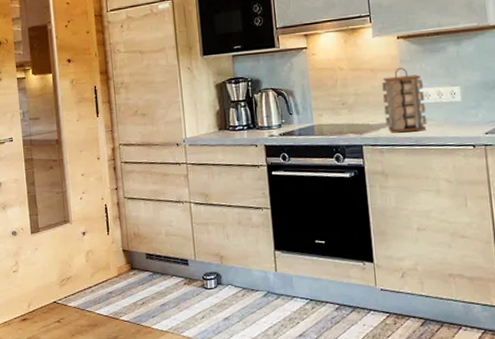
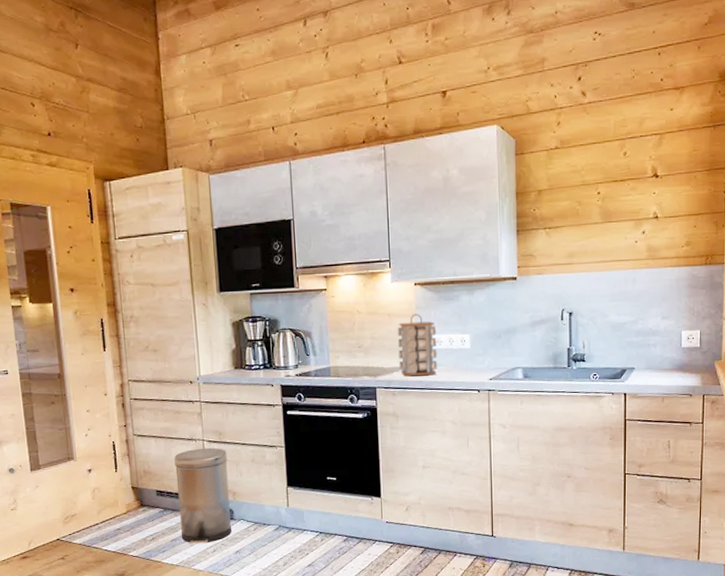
pedal bin: none [163,210,220,310] -> present [174,447,231,544]

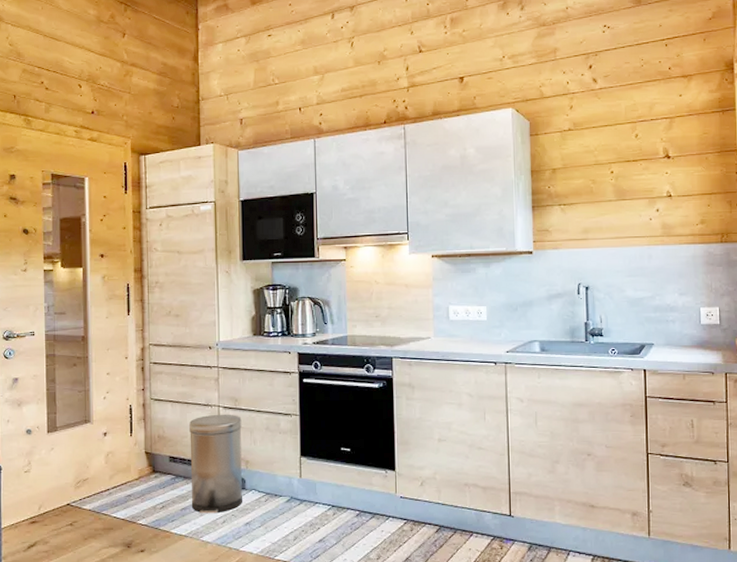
spice rack: present [397,313,438,377] -> none [414,284,454,347]

